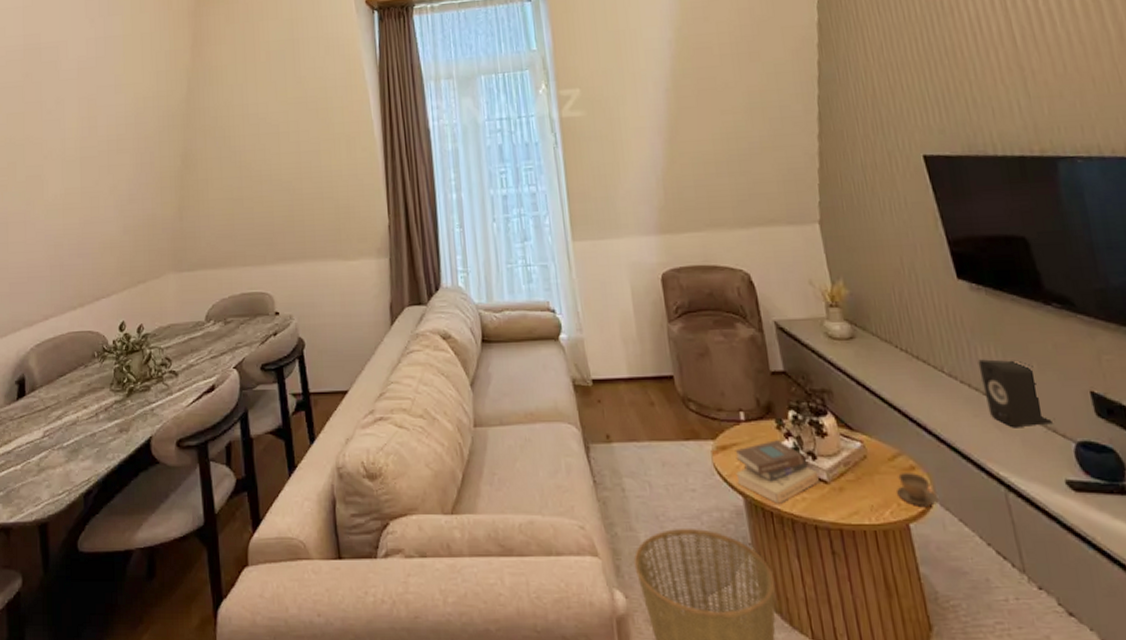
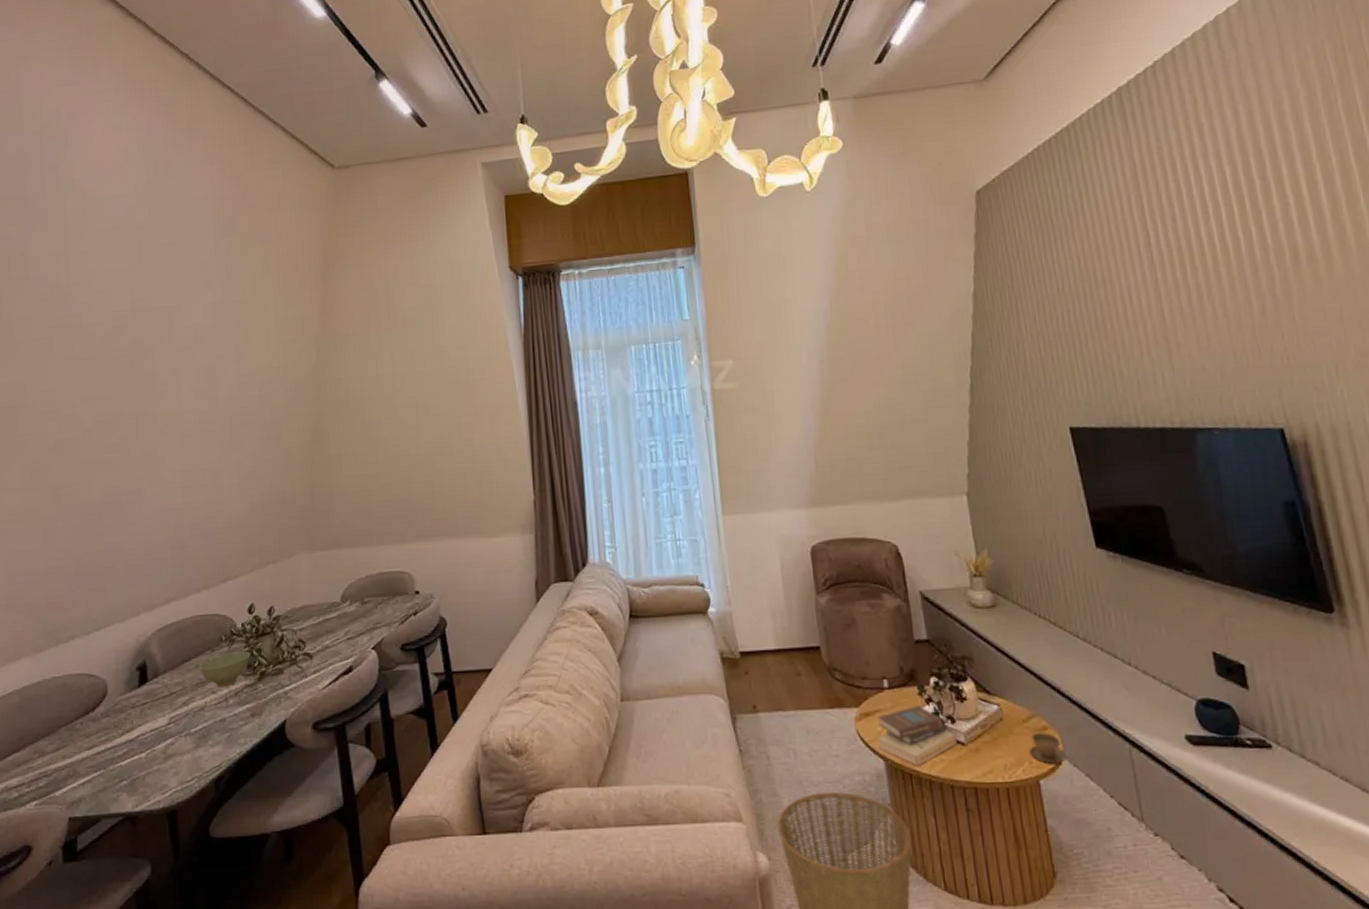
bowl: none [72,368,121,403] -> present [198,652,251,687]
speaker: present [978,359,1054,427] -> none [1111,624,1178,687]

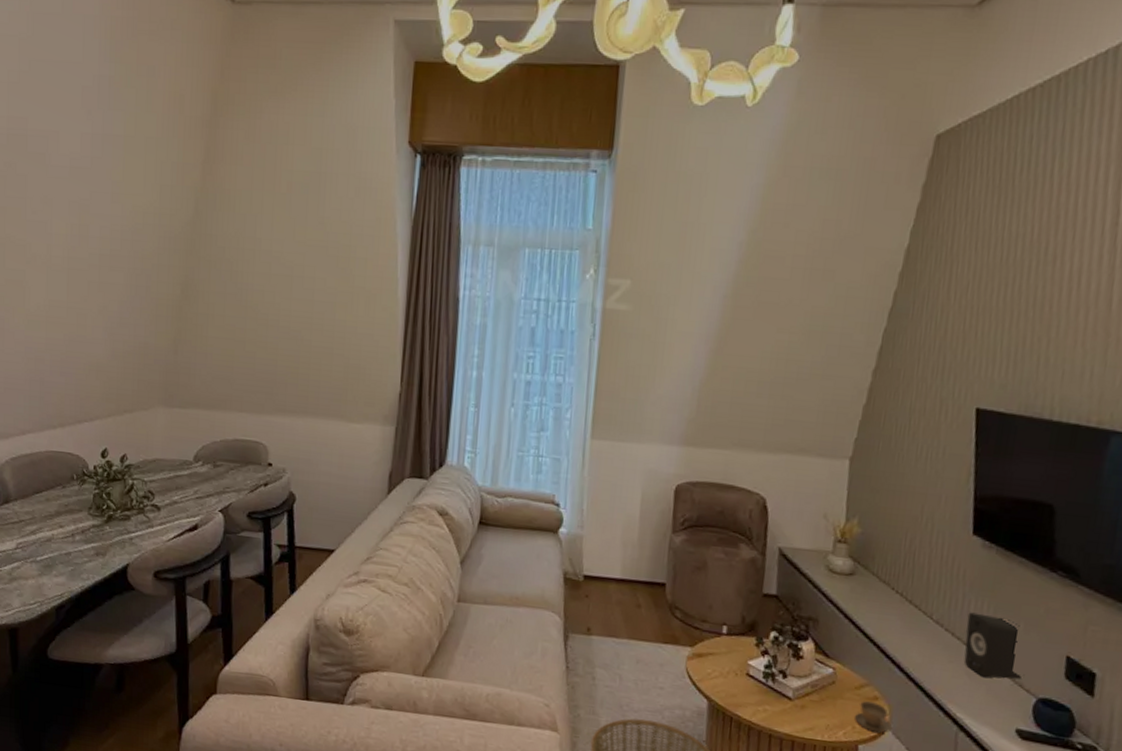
bowl: present [198,652,251,687] -> none [49,492,100,523]
books: present [877,706,957,766] -> none [705,655,785,711]
speaker: none [1111,624,1178,687] -> present [964,612,1023,680]

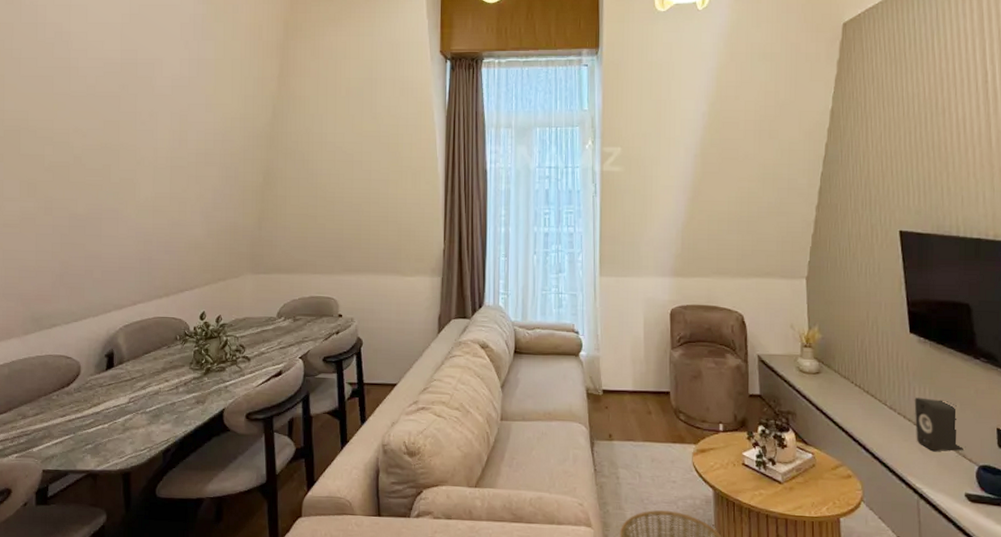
teacup: present [855,701,893,733] -> none [834,479,866,506]

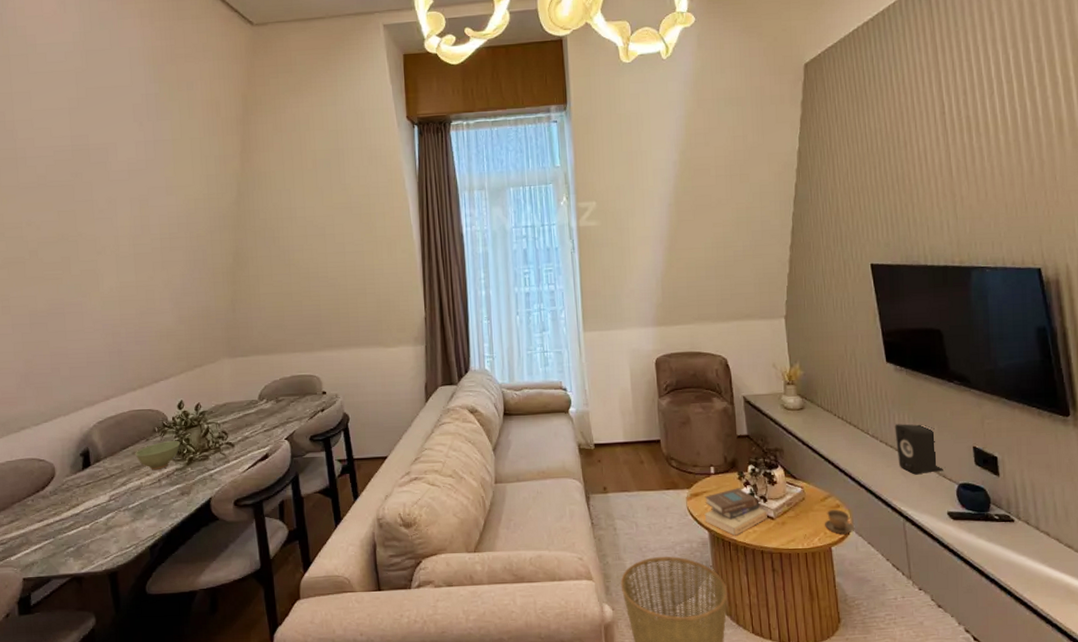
bowl: none [156,350,200,377] -> present [135,441,181,471]
books: none [710,448,775,497] -> present [704,488,767,536]
teacup: none [834,479,866,506] -> present [825,510,855,534]

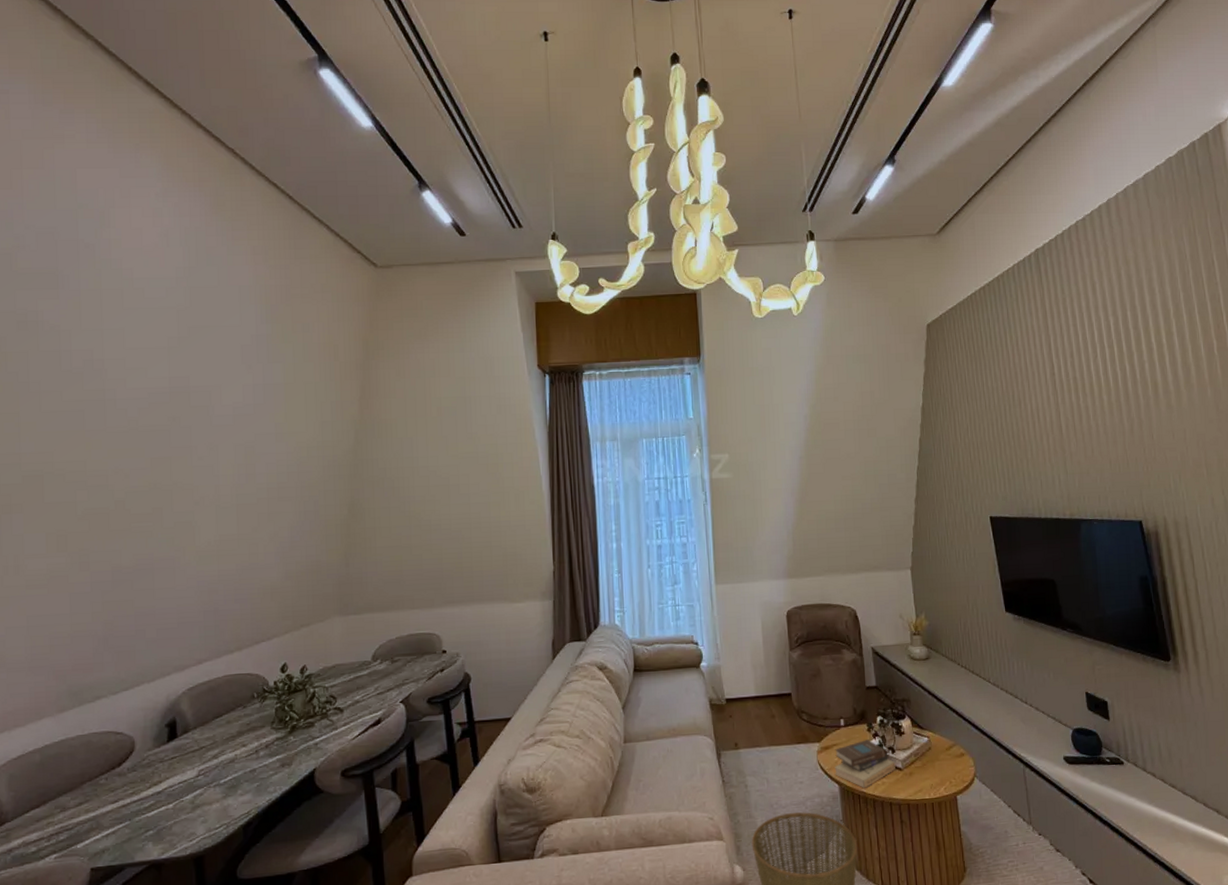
bowl: present [135,441,181,471] -> none [229,707,283,741]
teacup: present [825,510,855,534] -> none [950,758,979,782]
speaker: present [894,424,945,474] -> none [1014,671,1060,720]

